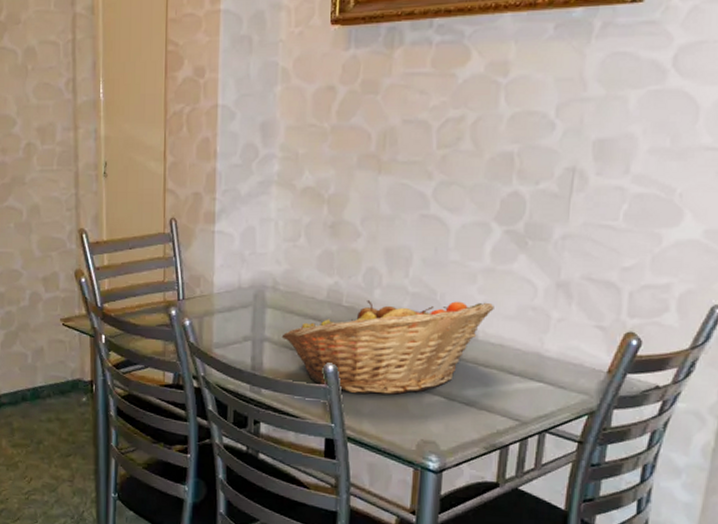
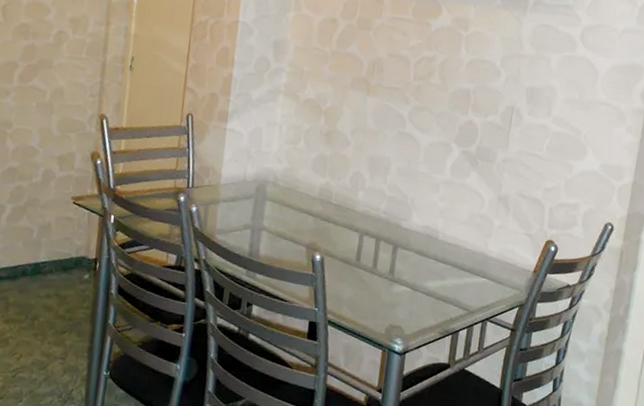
fruit basket: present [281,300,494,395] -> none [277,200,452,284]

